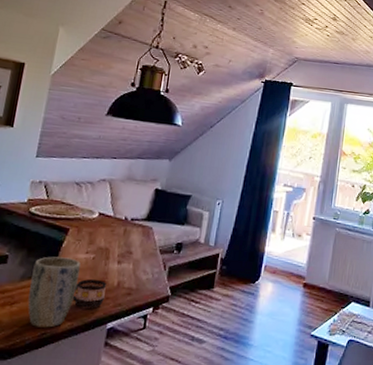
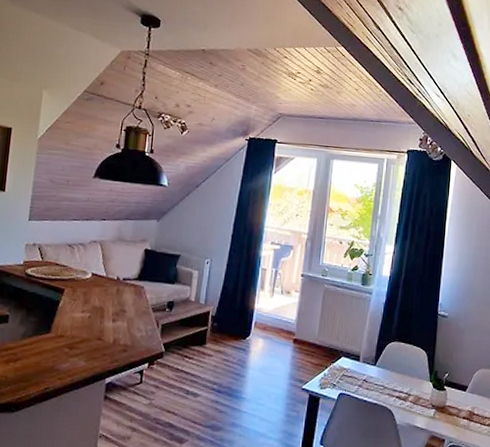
plant pot: present [28,256,81,328] -> none [30,316,77,383]
cup: present [72,278,106,309] -> none [71,336,103,365]

